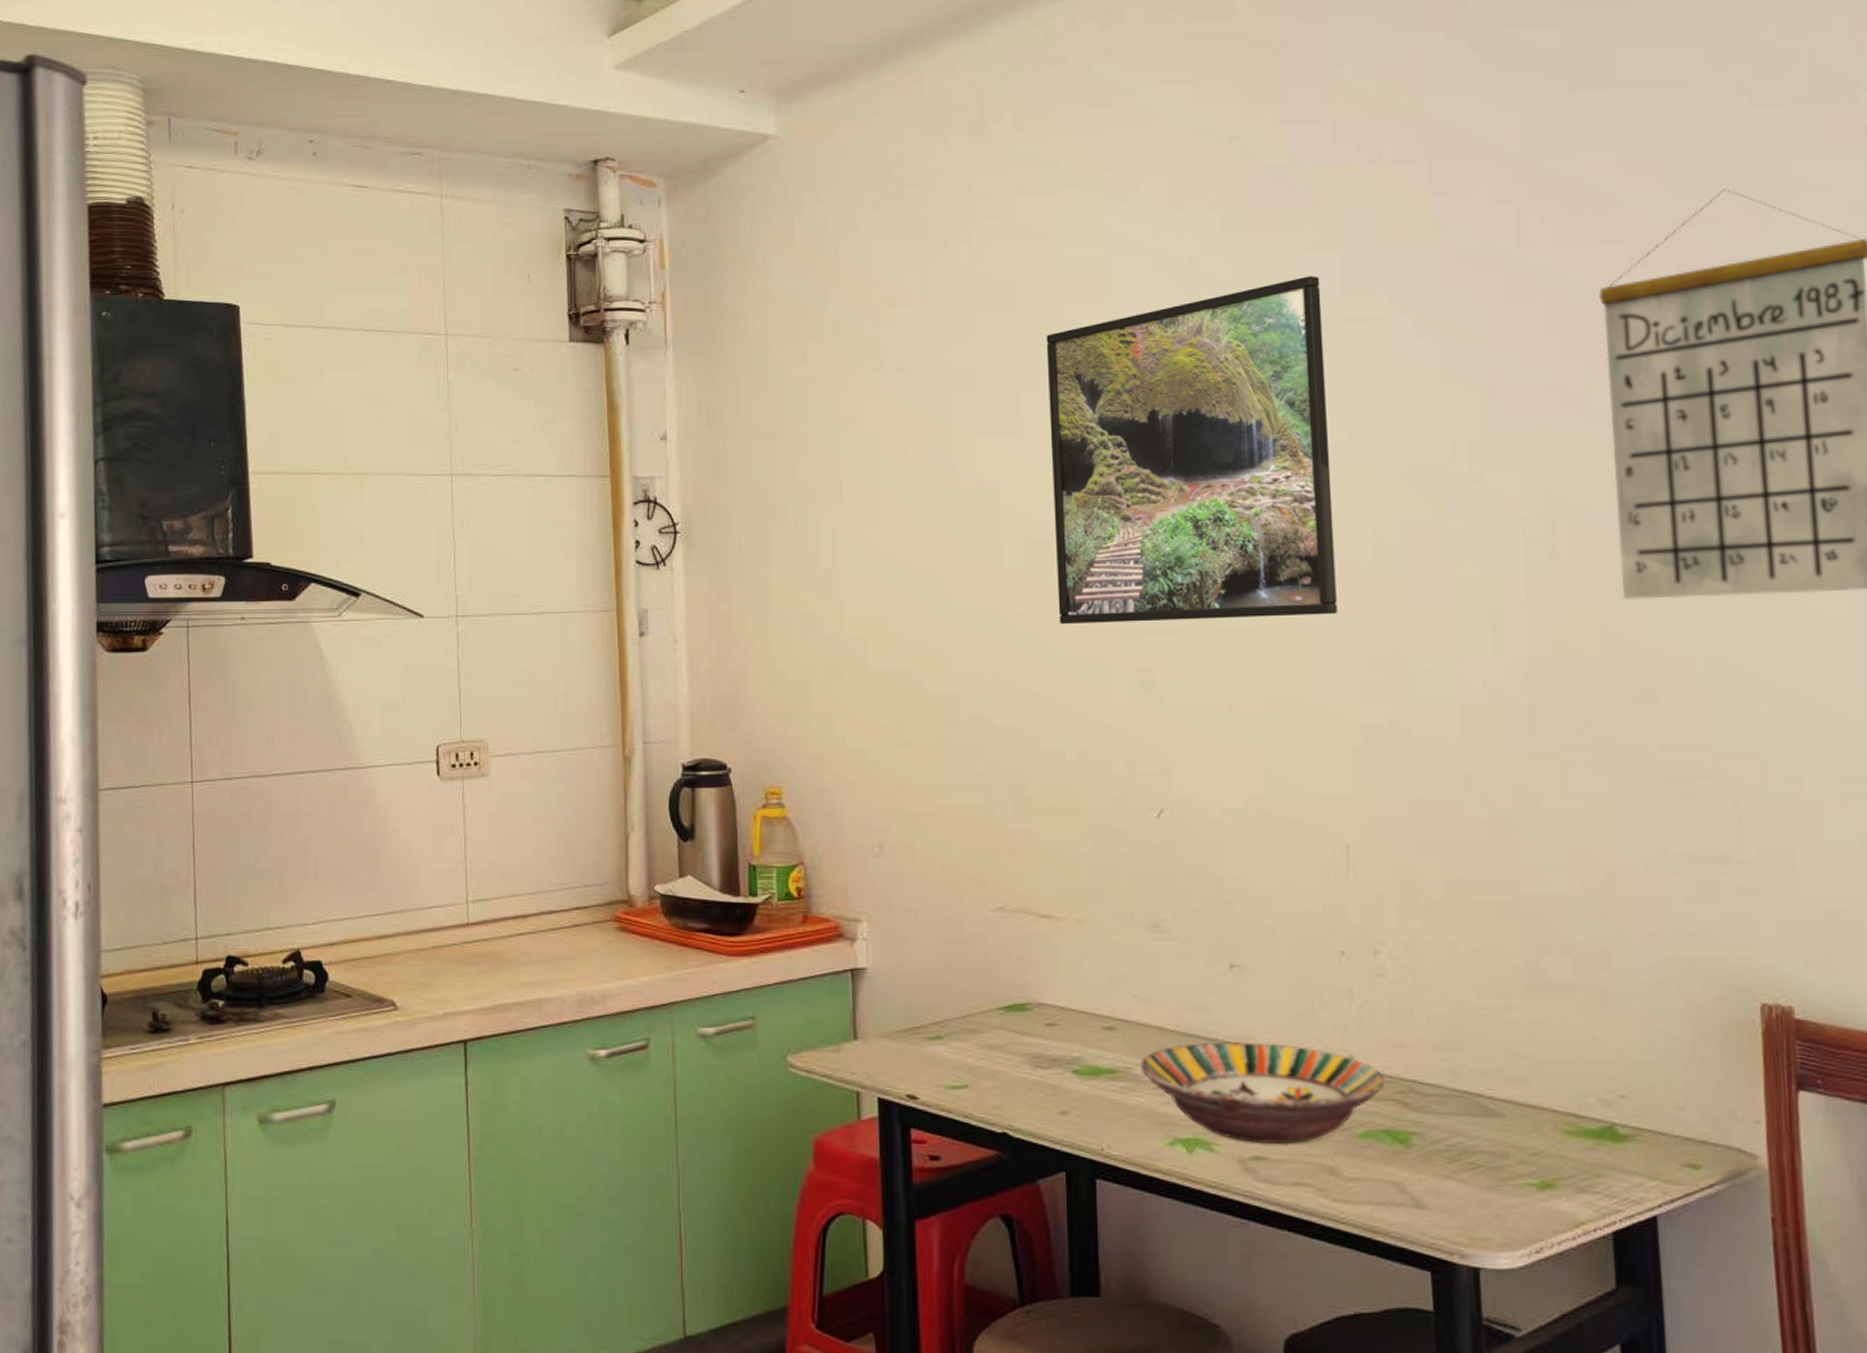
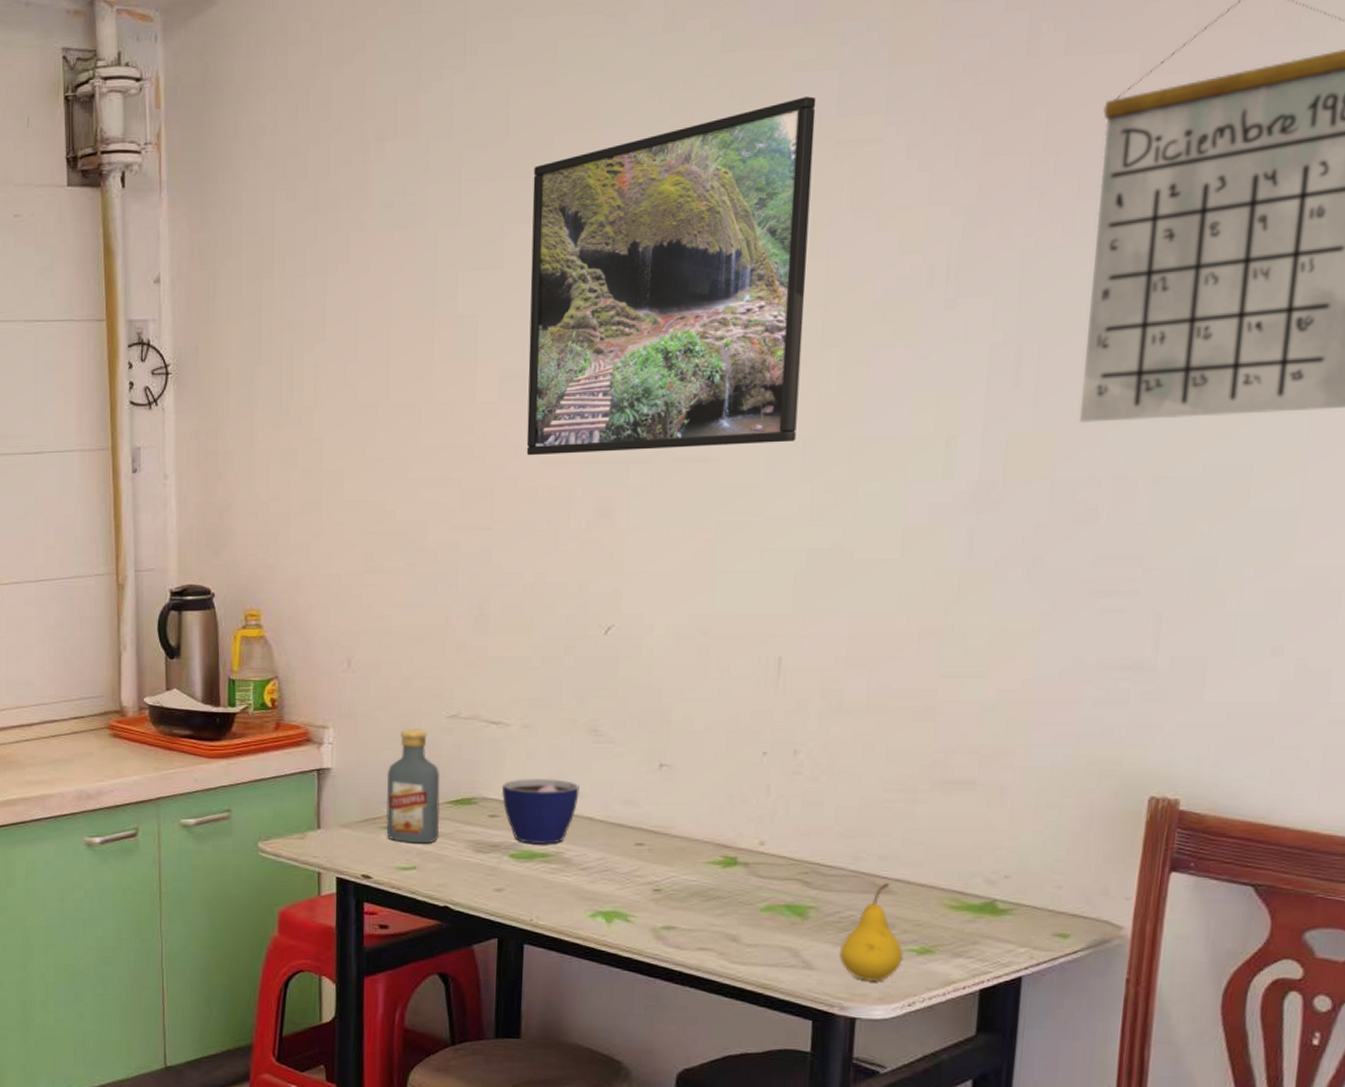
vodka: none [929,922,992,1058] -> present [386,728,441,844]
cup: none [1058,980,1145,1059] -> present [501,778,580,845]
serving bowl: present [1139,1042,1386,1144] -> none [570,830,792,916]
fruit: none [1451,1103,1523,1224] -> present [839,882,903,982]

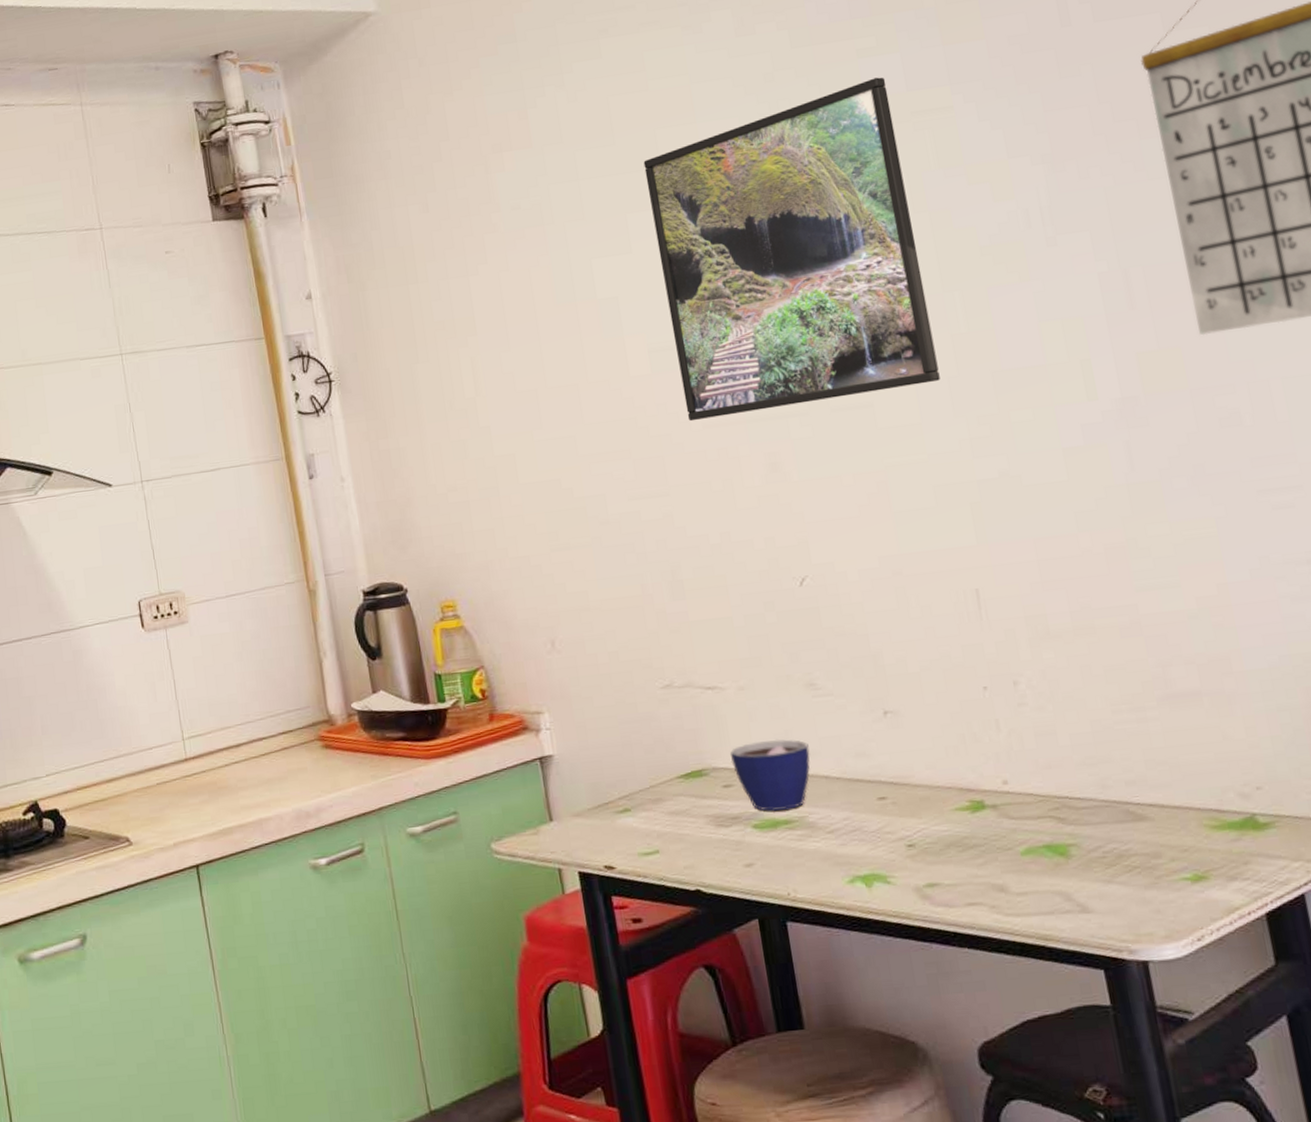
vodka: present [386,728,441,844] -> none [611,702,676,826]
fruit: present [839,882,903,982] -> none [1112,808,1179,919]

